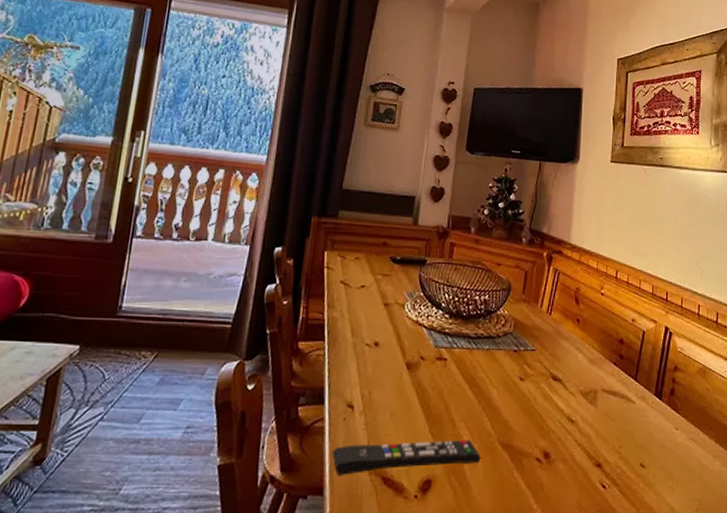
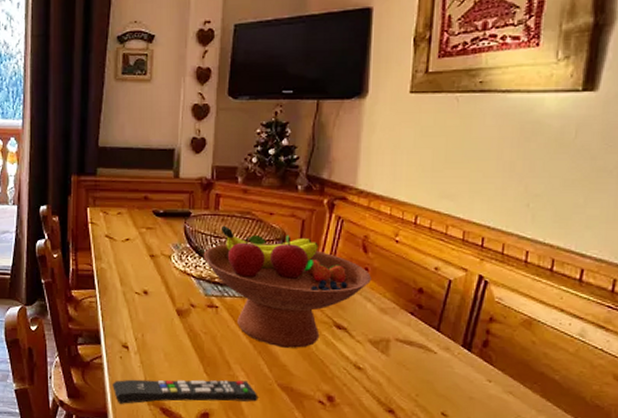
fruit bowl: none [435,274,582,402] -> present [203,225,372,348]

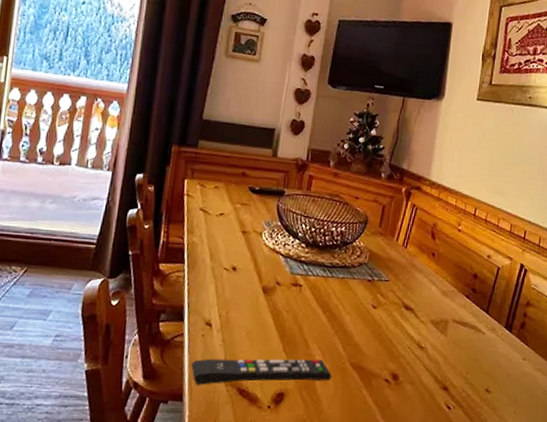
fruit bowl: present [203,225,372,348] -> none [292,206,437,328]

